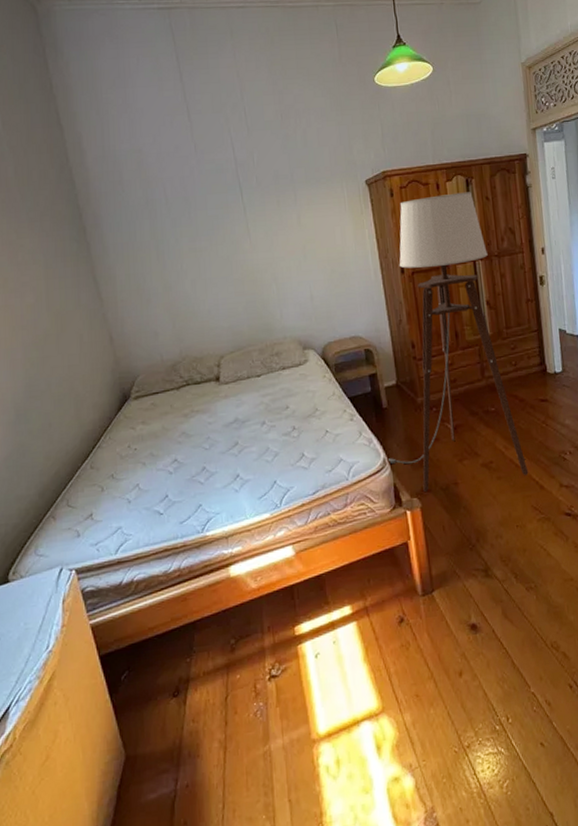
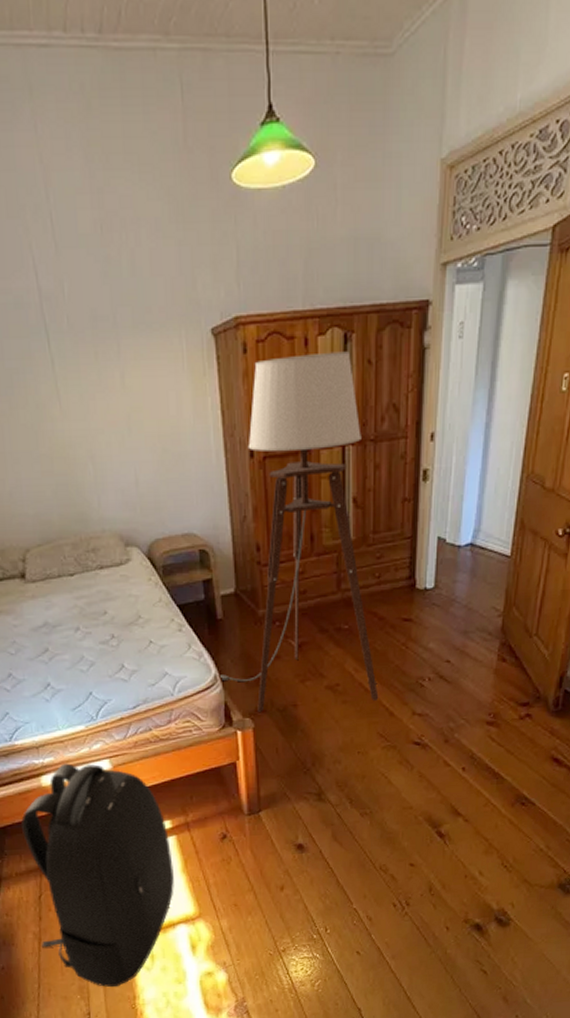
backpack: none [210,551,357,803] -> present [21,763,174,988]

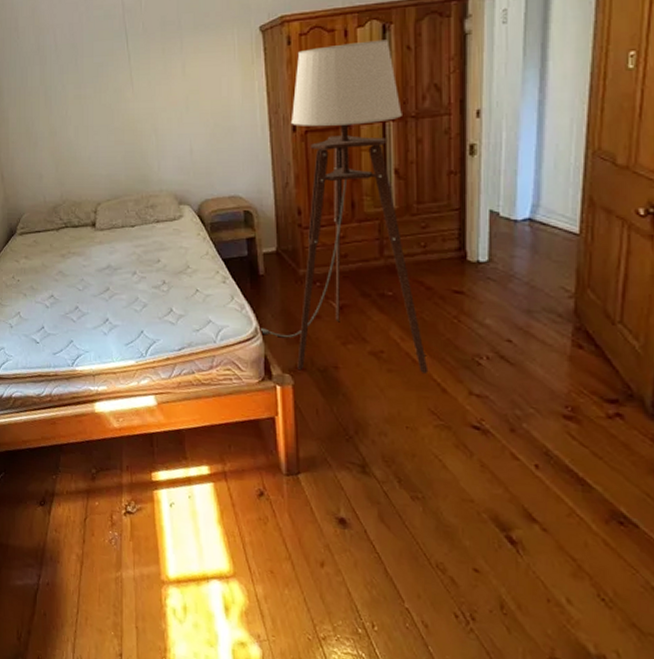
backpack: present [21,763,174,988] -> none [75,393,210,634]

